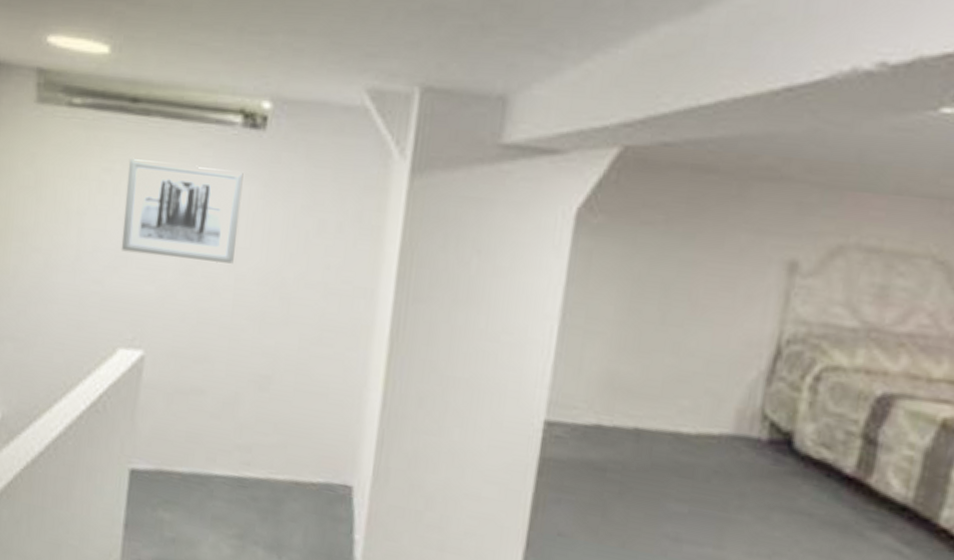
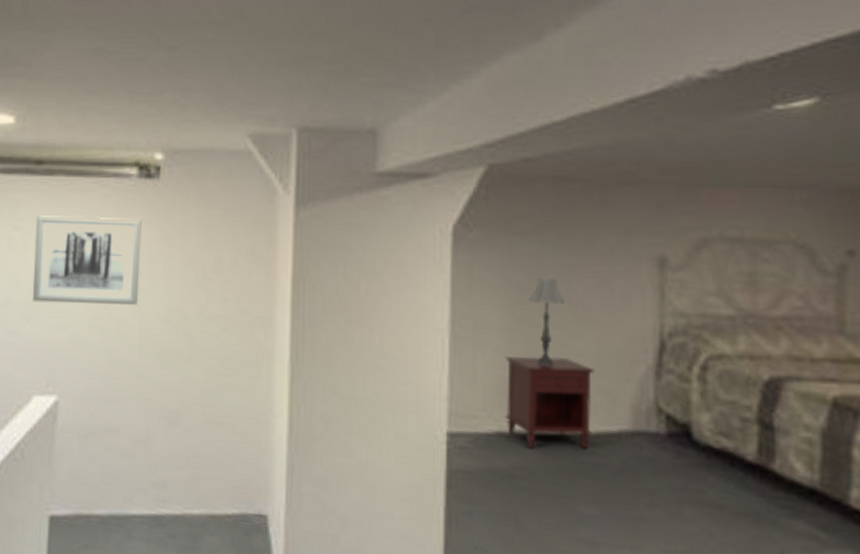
nightstand: none [606,350,705,450] -> present [505,356,595,450]
table lamp: none [646,272,684,363] -> present [528,278,565,366]

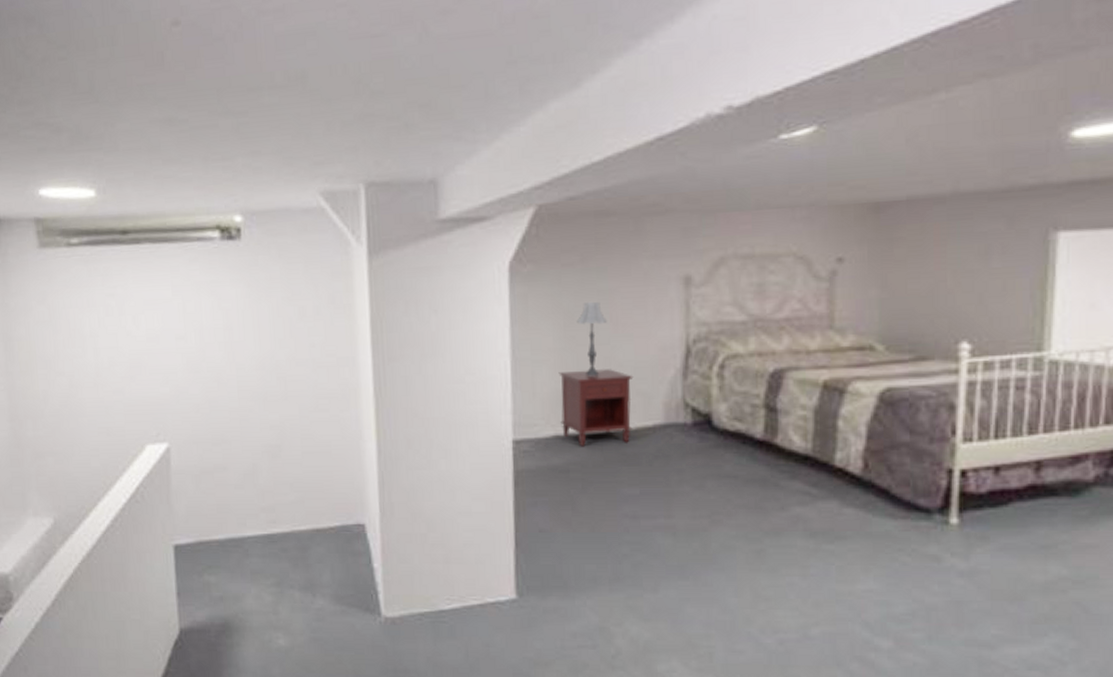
wall art: present [32,215,142,306] -> none [128,278,232,362]

